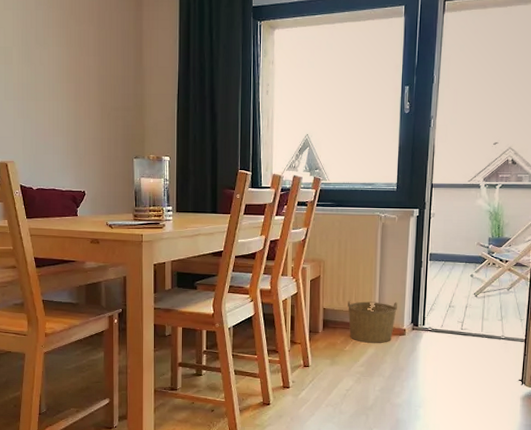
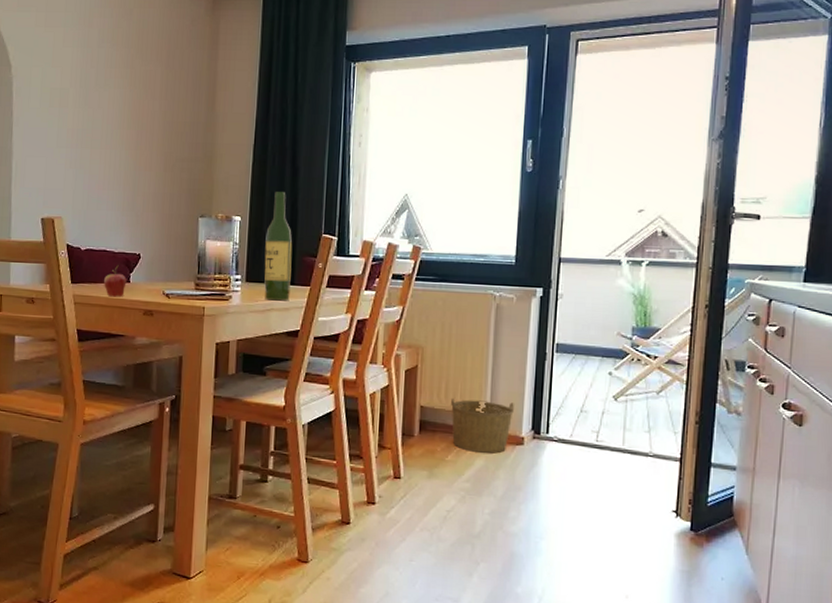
fruit: none [54,200,75,229] -> present [103,264,127,297]
wine bottle: none [191,135,214,227] -> present [264,192,293,301]

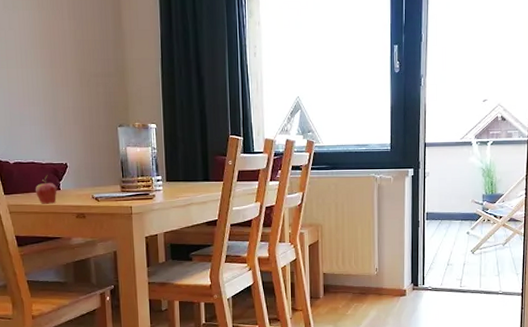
wine bottle: present [264,192,293,301] -> none [180,100,206,196]
basket: present [451,398,514,454] -> none [347,263,397,306]

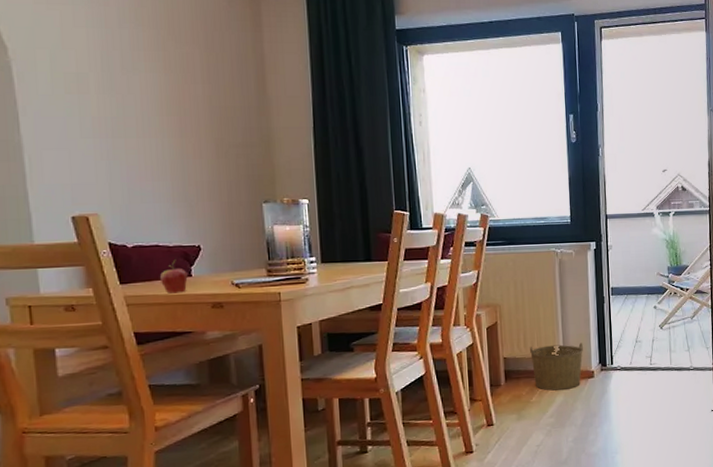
basket: none [347,263,397,306] -> present [530,343,583,391]

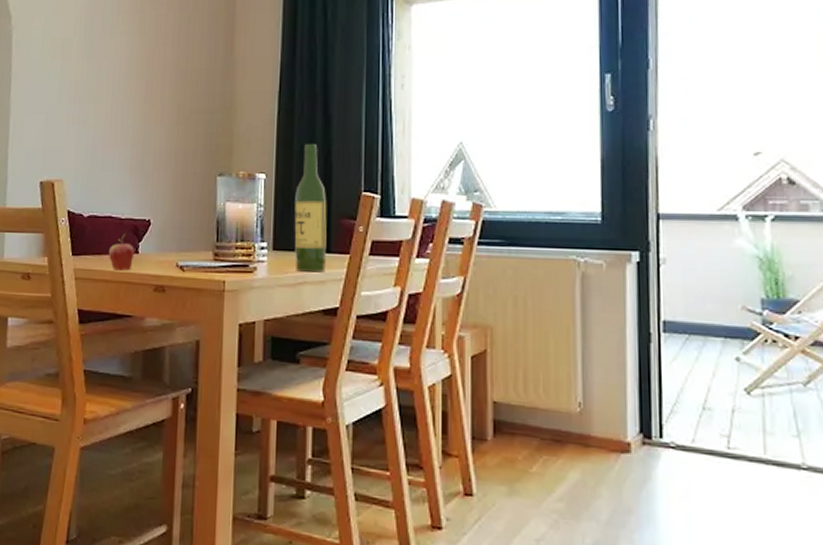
wine bottle: none [337,172,369,279] -> present [294,144,327,272]
basket: present [530,343,583,391] -> none [532,392,614,464]

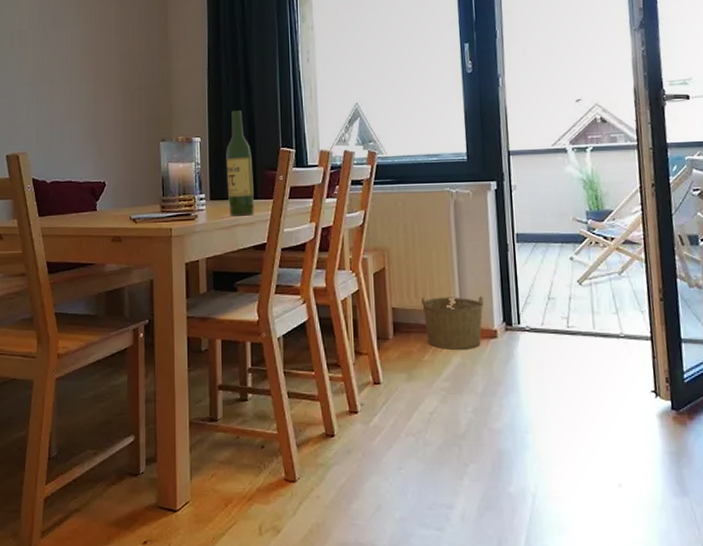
fruit: present [108,232,135,271] -> none [70,193,93,227]
basket: none [532,392,614,464] -> present [421,296,484,350]

